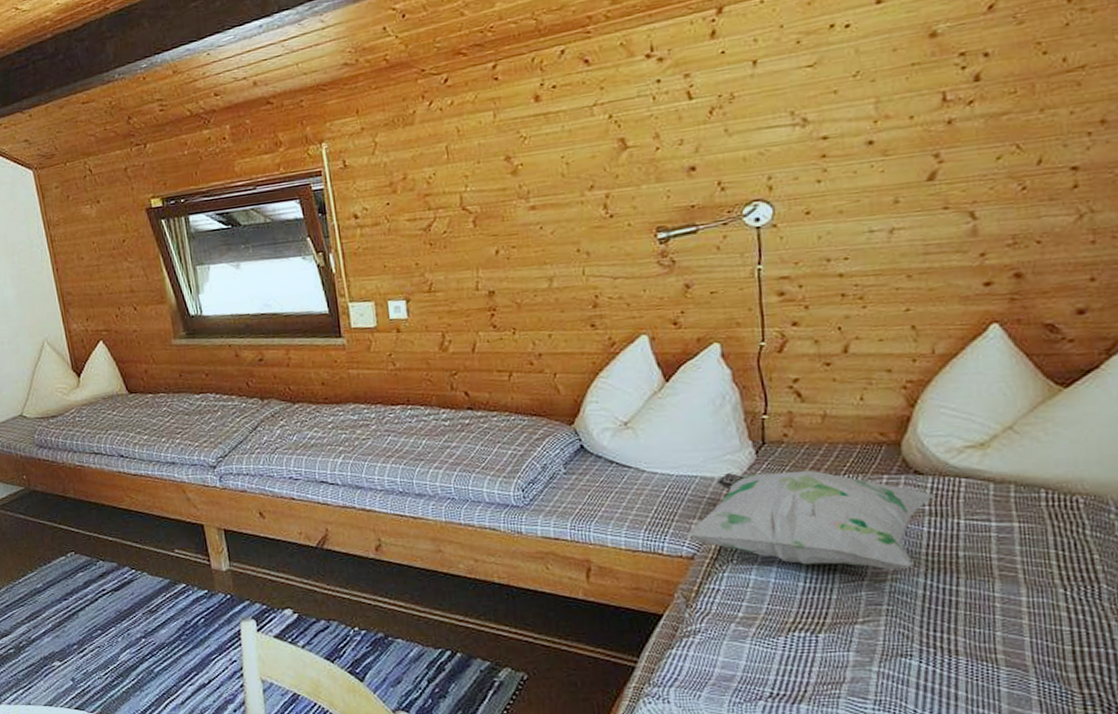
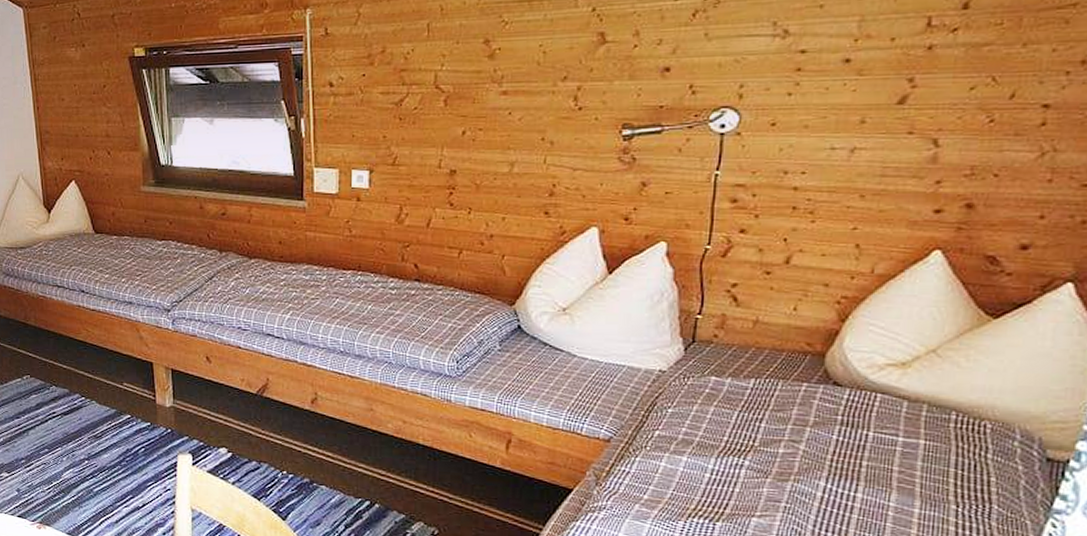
decorative pillow: present [685,470,936,571] -> none [605,365,850,473]

